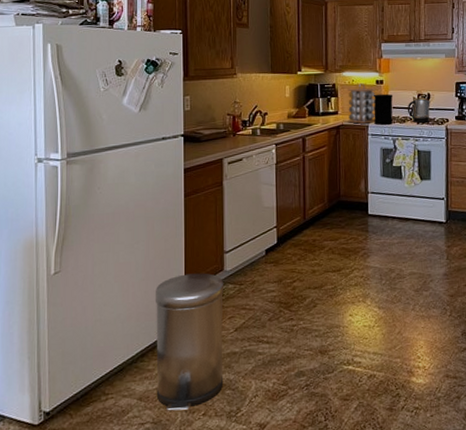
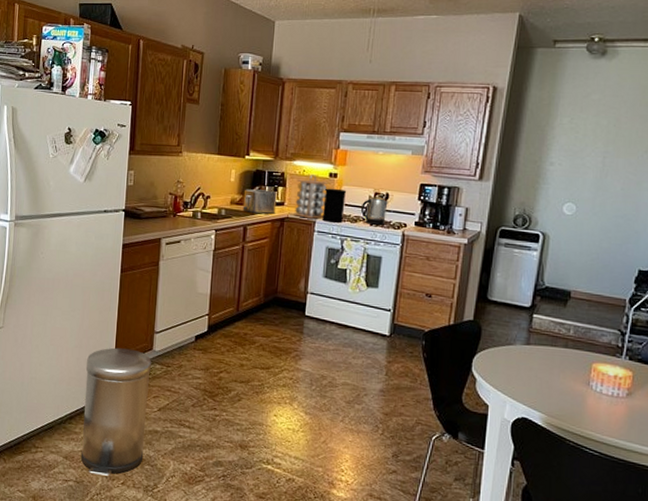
toaster: none [299,101,331,125] -> present [242,189,277,214]

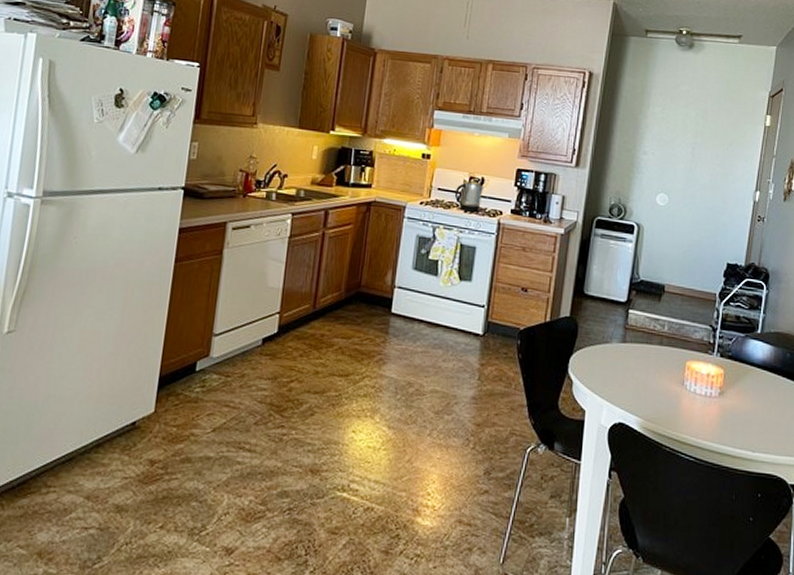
pedal bin: present [81,347,151,477] -> none [108,354,207,520]
toaster: present [242,189,277,214] -> none [324,168,364,197]
spice rack: present [293,175,328,219] -> none [382,155,421,204]
canister: present [322,188,347,223] -> none [413,170,440,209]

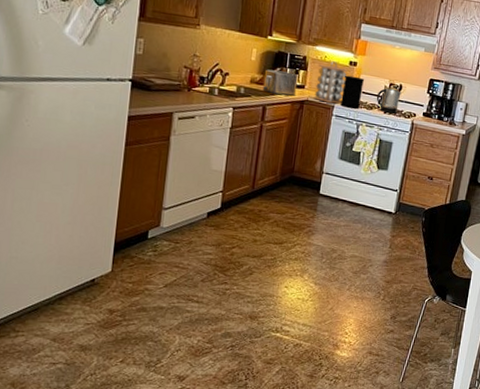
toaster: none [324,168,364,197] -> present [262,69,298,96]
spice rack: none [382,155,421,204] -> present [313,61,348,104]
canister: none [413,170,440,209] -> present [341,75,365,109]

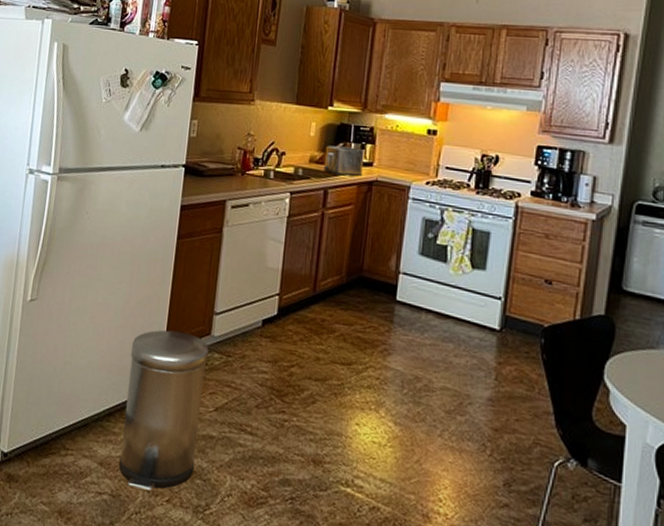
pedal bin: none [73,224,158,356] -> present [119,330,209,492]
spice rack: present [313,61,348,104] -> none [384,131,426,184]
canister: present [341,75,365,109] -> none [418,147,448,189]
kettle: present [376,87,401,114] -> none [464,159,498,194]

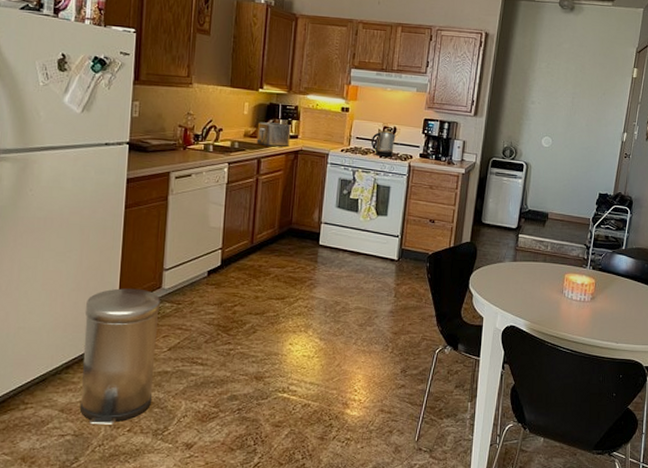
kettle: none [464,159,498,194] -> present [370,130,396,157]

